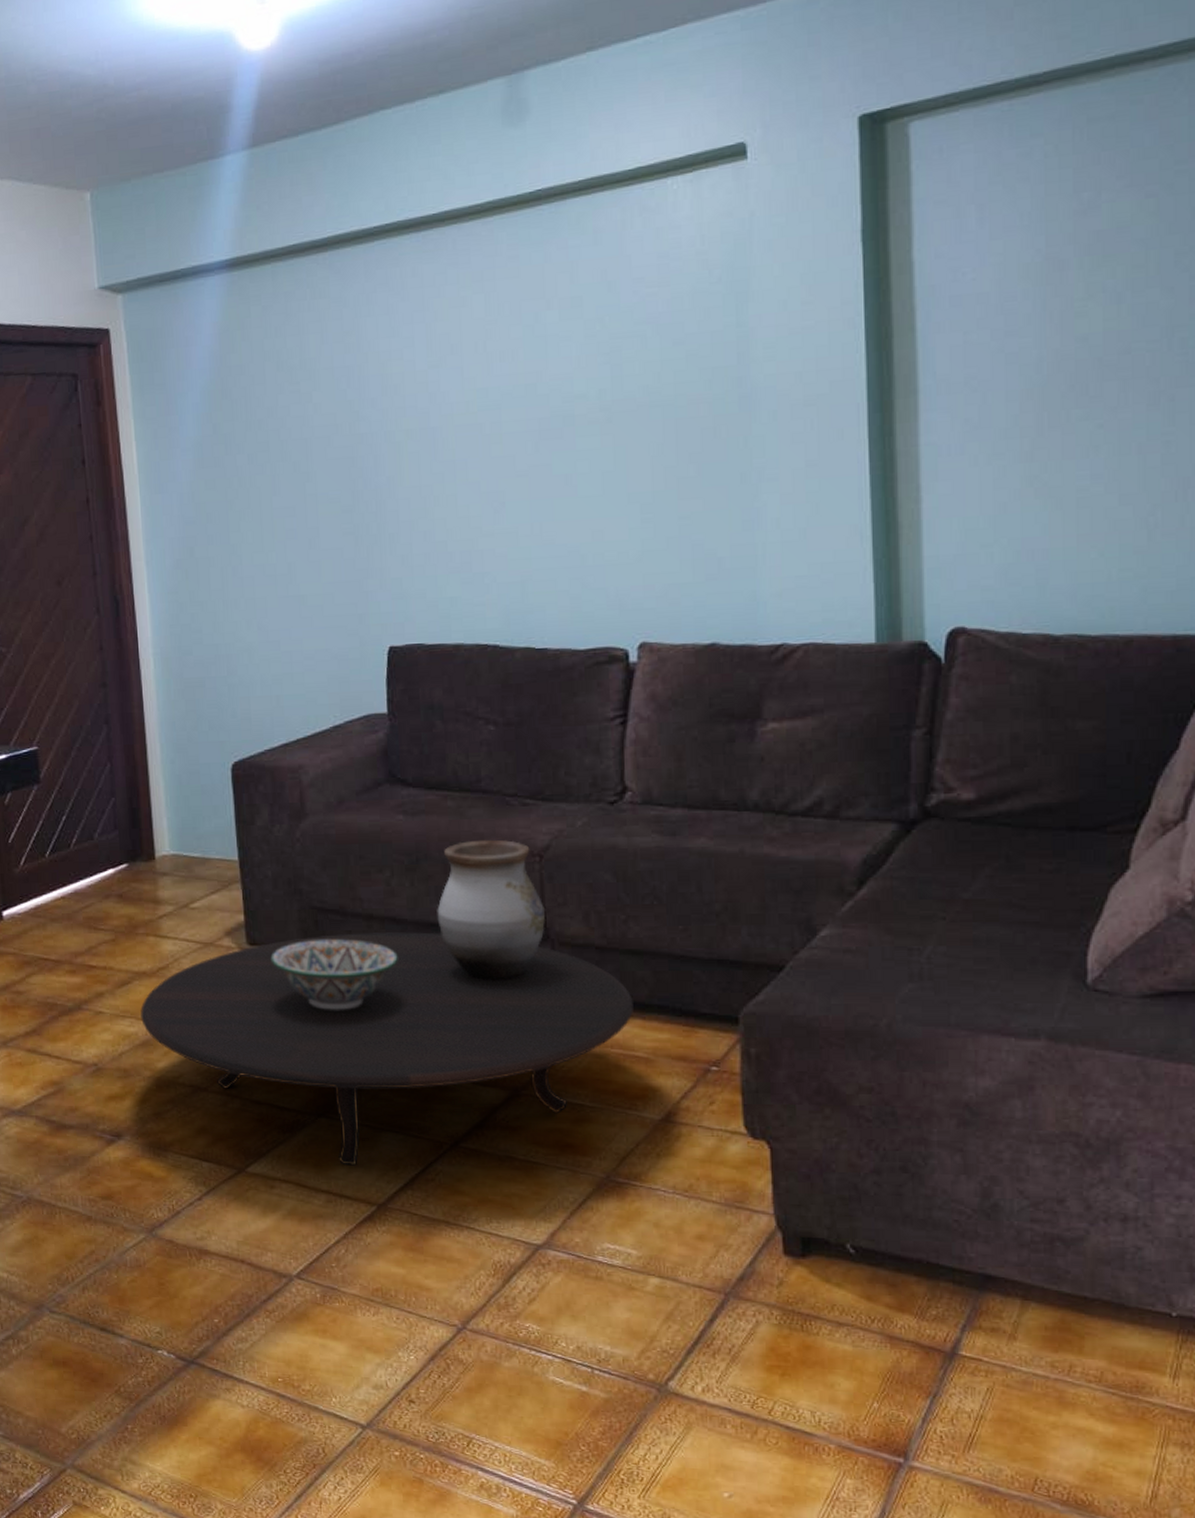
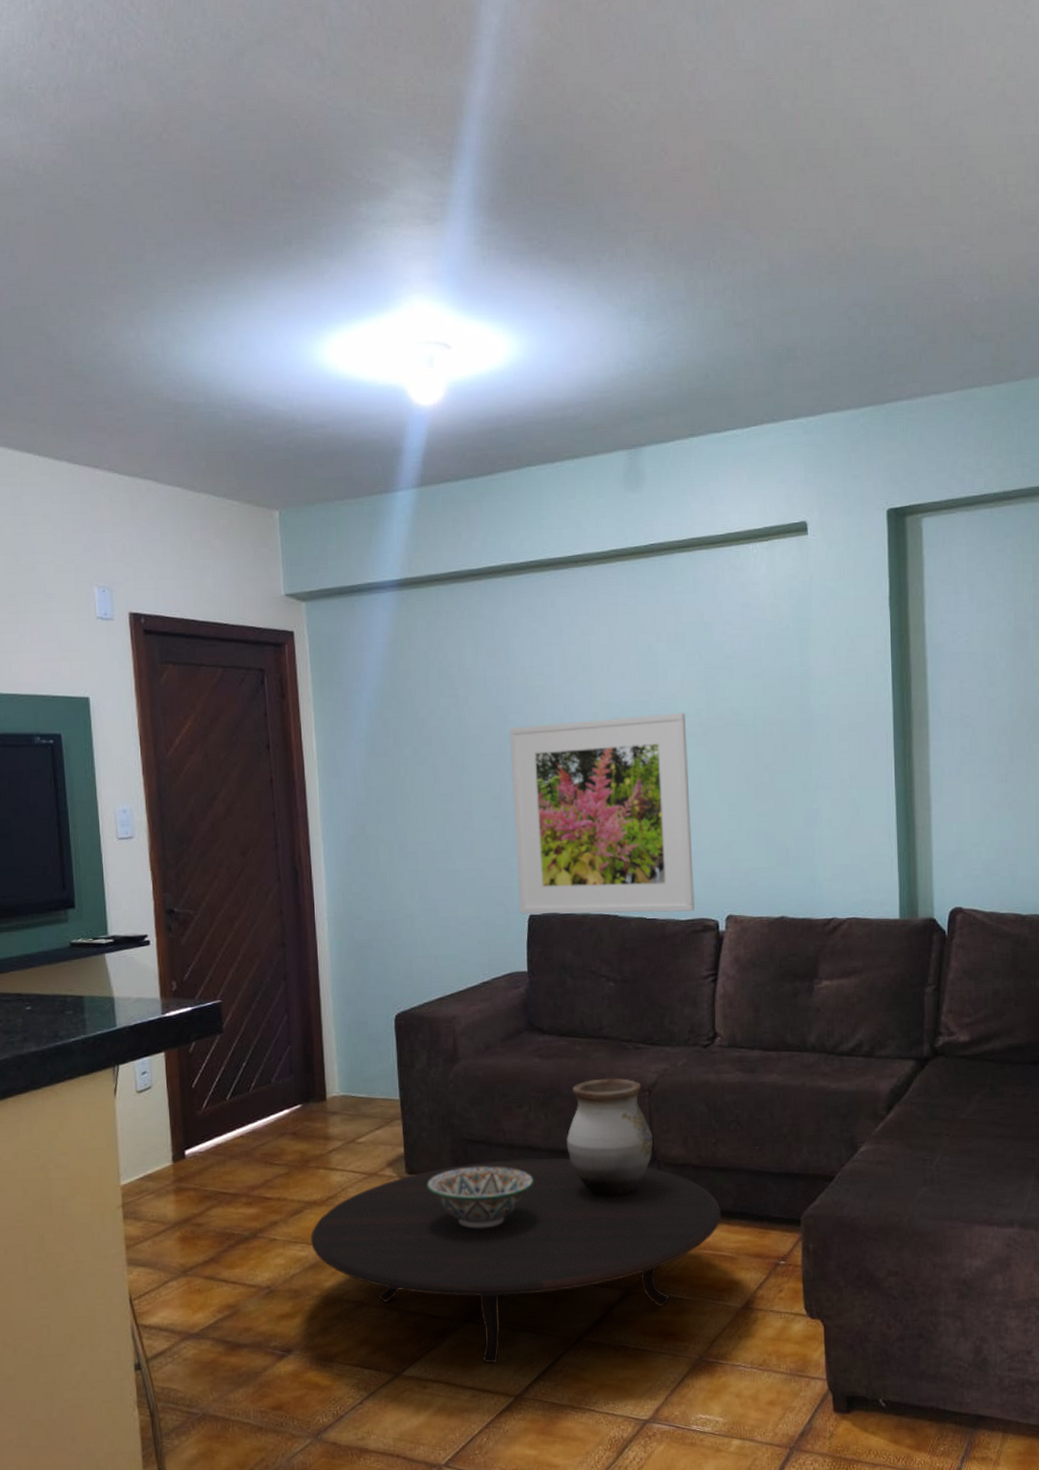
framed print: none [361,395,598,646] -> present [509,712,696,914]

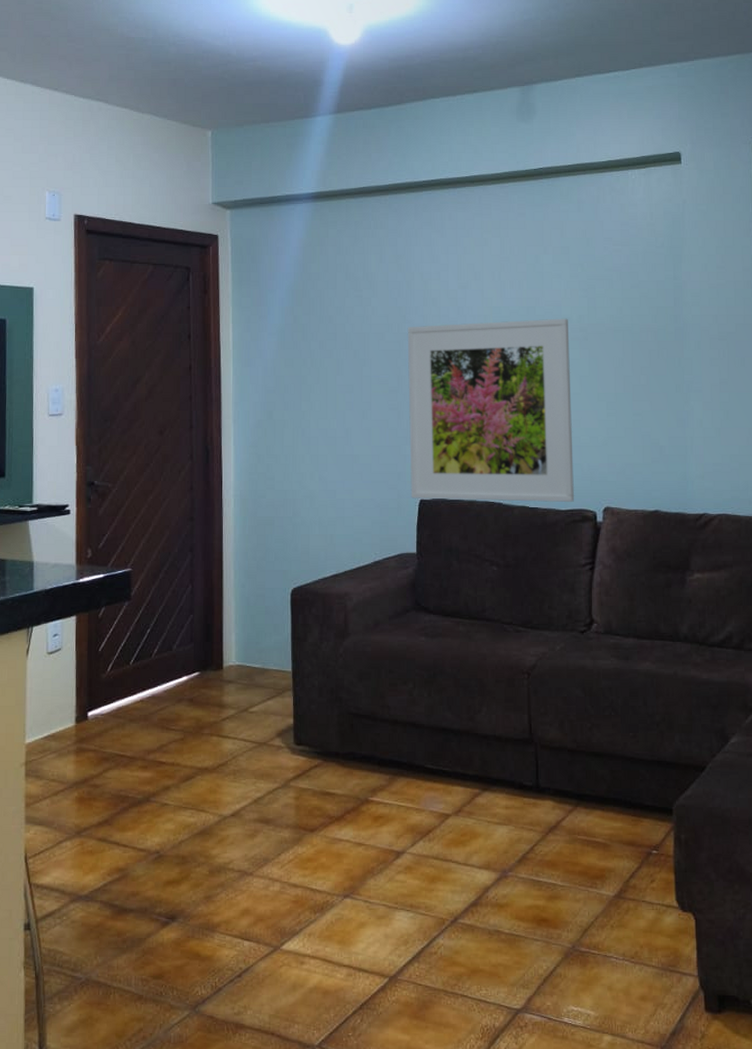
table: present [311,1158,721,1364] -> none [200,735,595,942]
decorative bowl: present [427,1166,534,1228] -> none [314,741,416,802]
vase: present [566,1078,654,1197] -> none [448,659,531,777]

